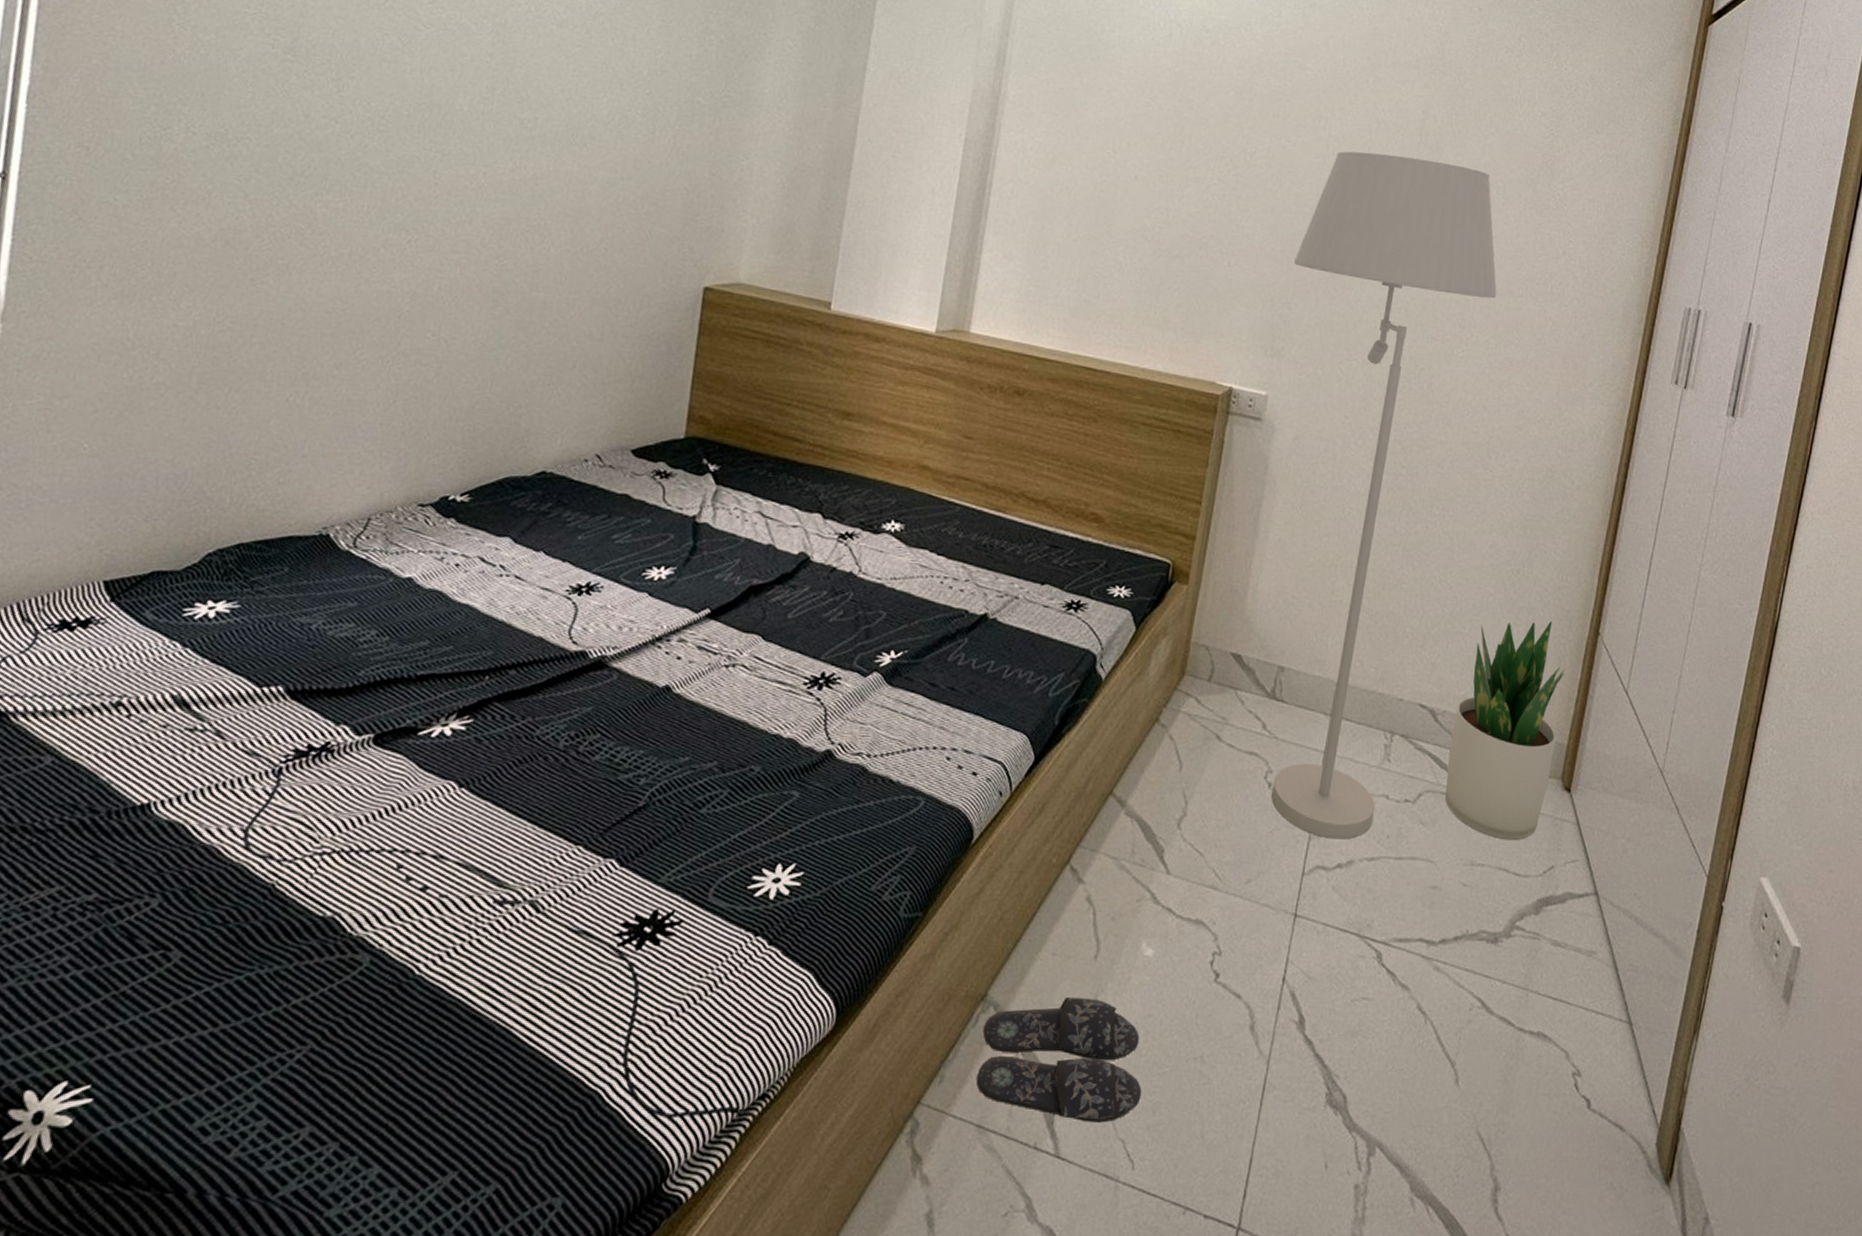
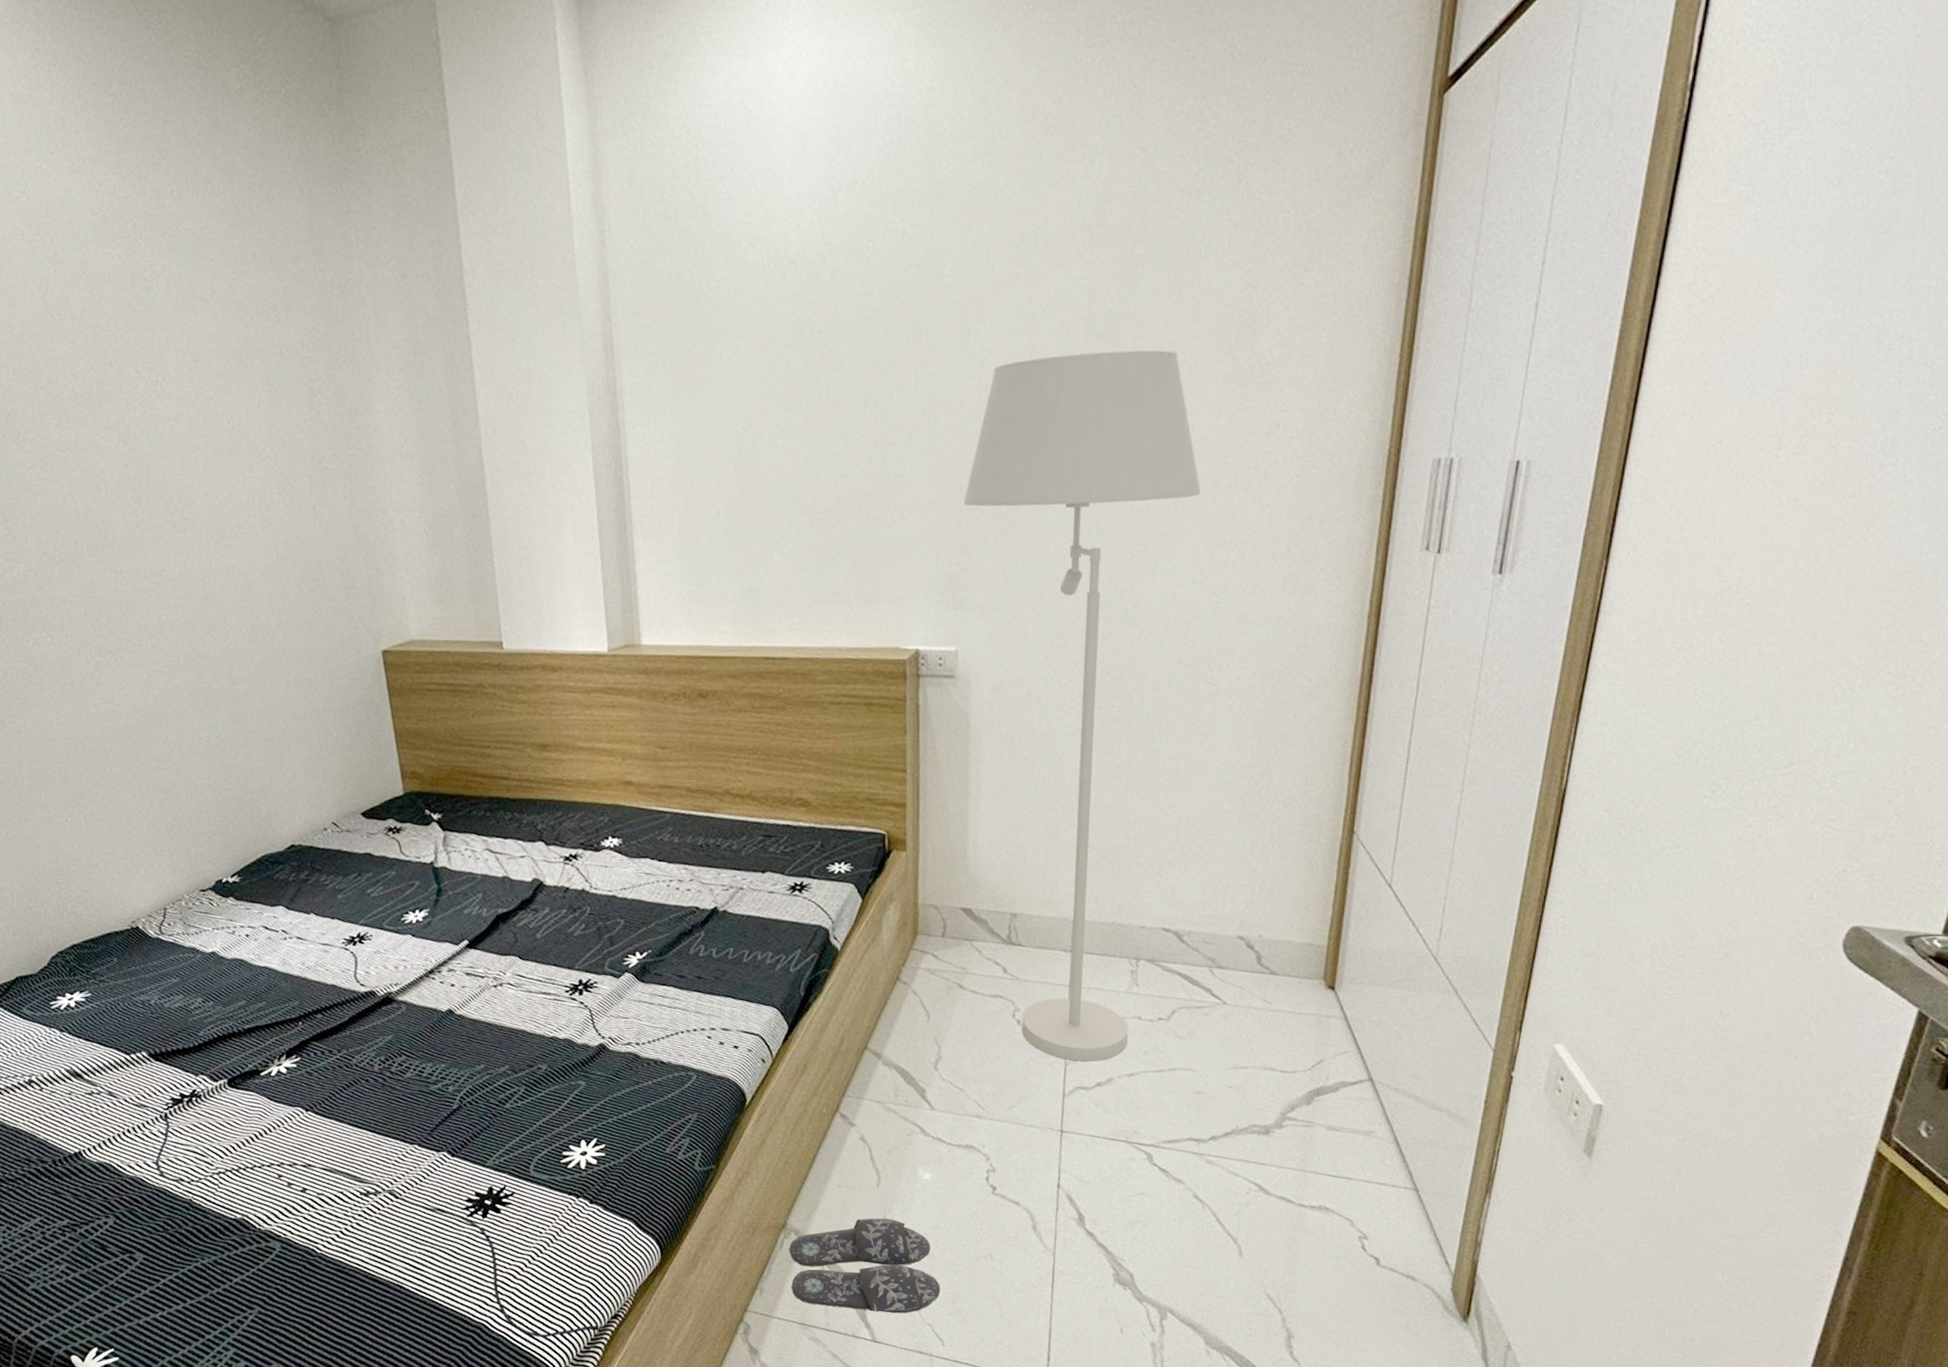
planter: present [1445,621,1565,841] -> none [1199,828,1318,1042]

